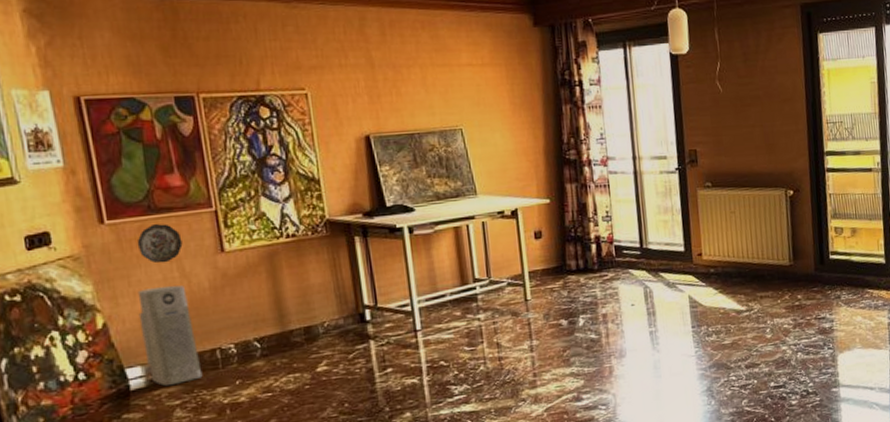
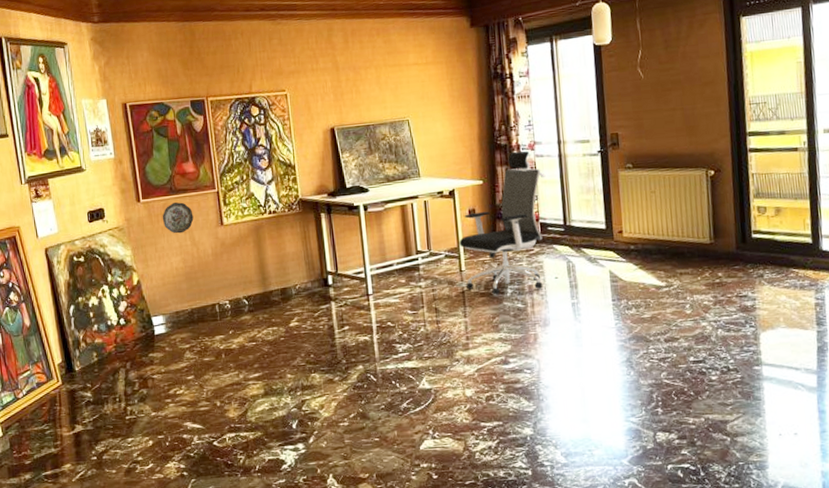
air purifier: present [137,285,203,387] -> none [161,251,206,333]
office chair: none [523,166,620,326] -> present [459,150,546,295]

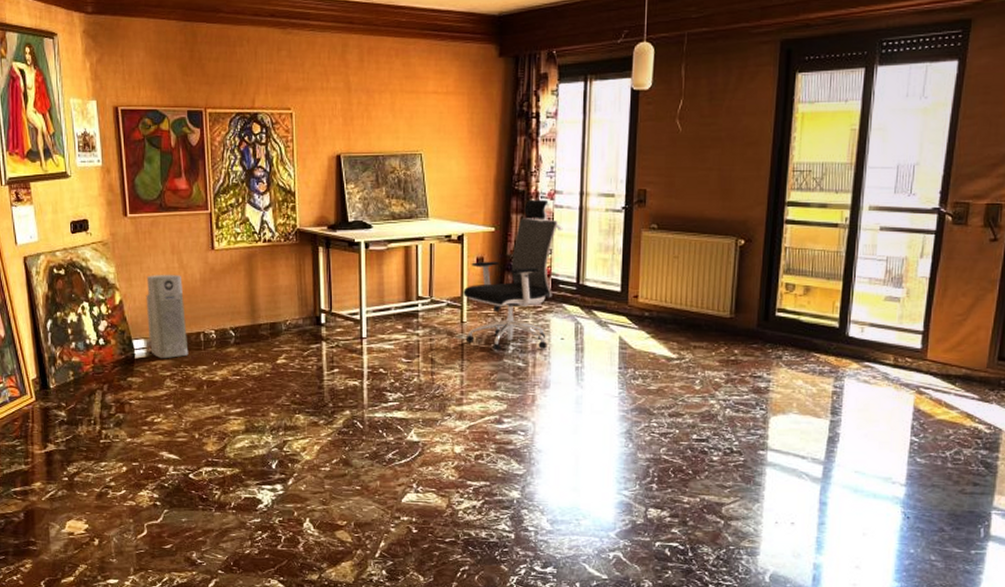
air purifier: none [161,251,206,333] -> present [146,274,189,359]
decorative plate: present [162,202,194,234] -> none [149,221,183,254]

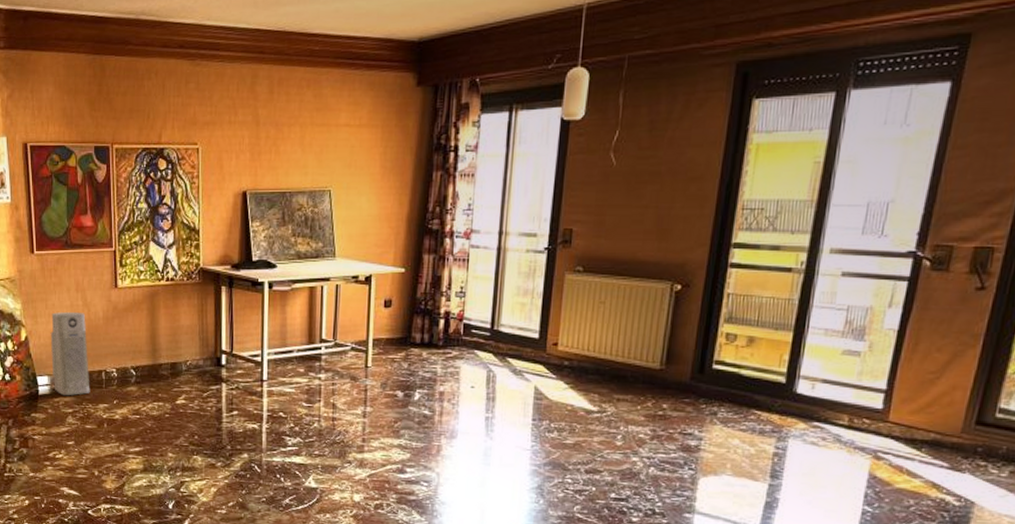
office chair: present [463,199,563,351] -> none [369,238,479,398]

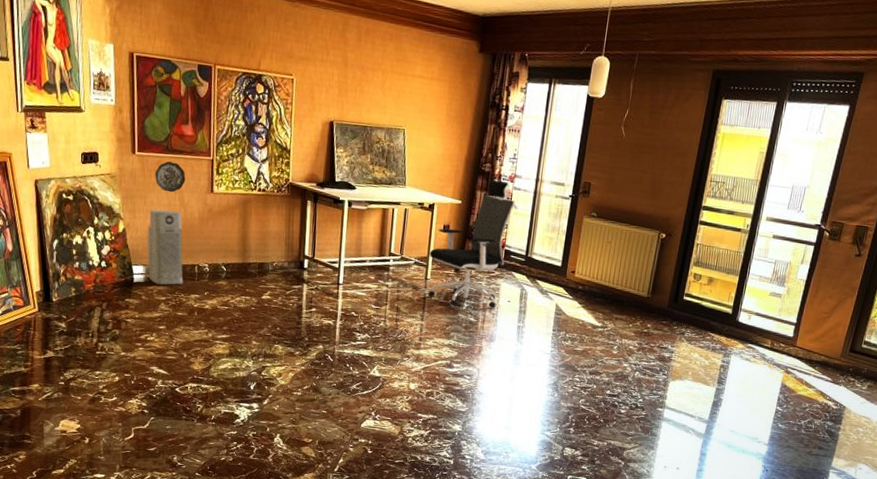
decorative plate: none [55,258,87,292] -> present [154,161,186,193]
office chair: none [369,238,479,398] -> present [428,179,519,308]

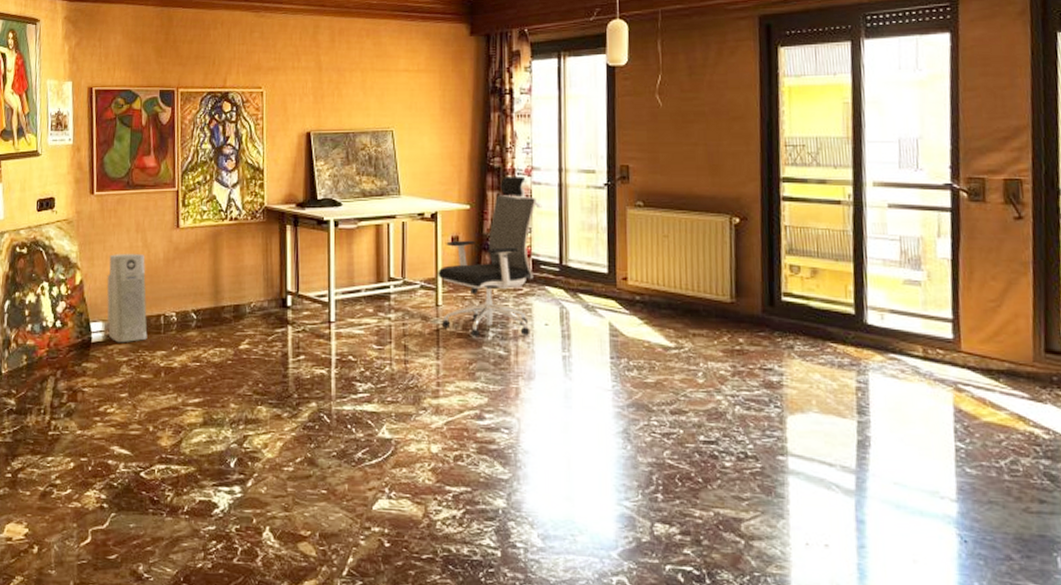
decorative plate: present [154,161,186,193] -> none [115,199,149,233]

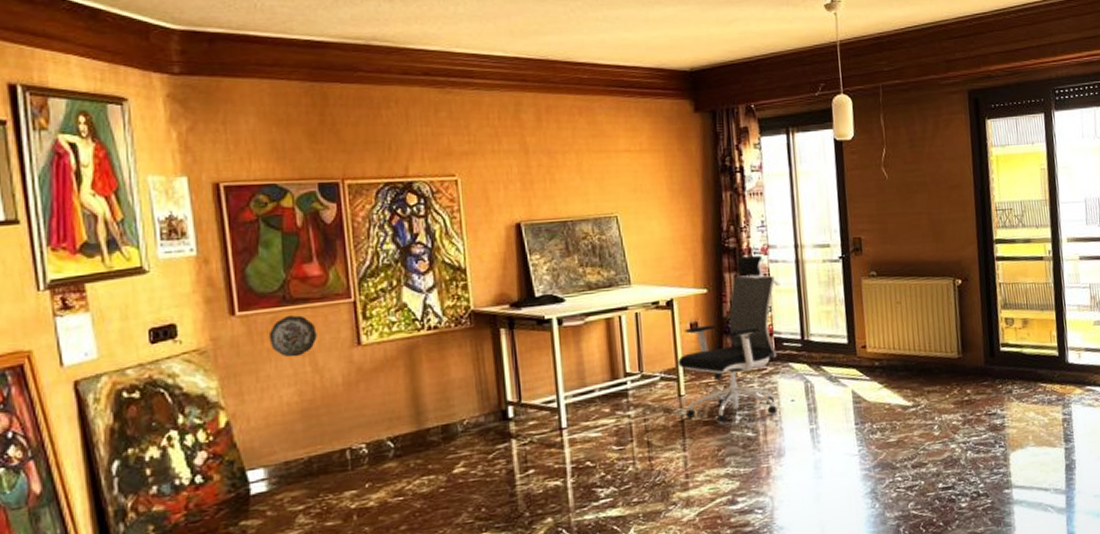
air purifier: present [107,253,148,343] -> none [265,380,330,490]
decorative plate: none [115,199,149,233] -> present [268,315,317,358]

